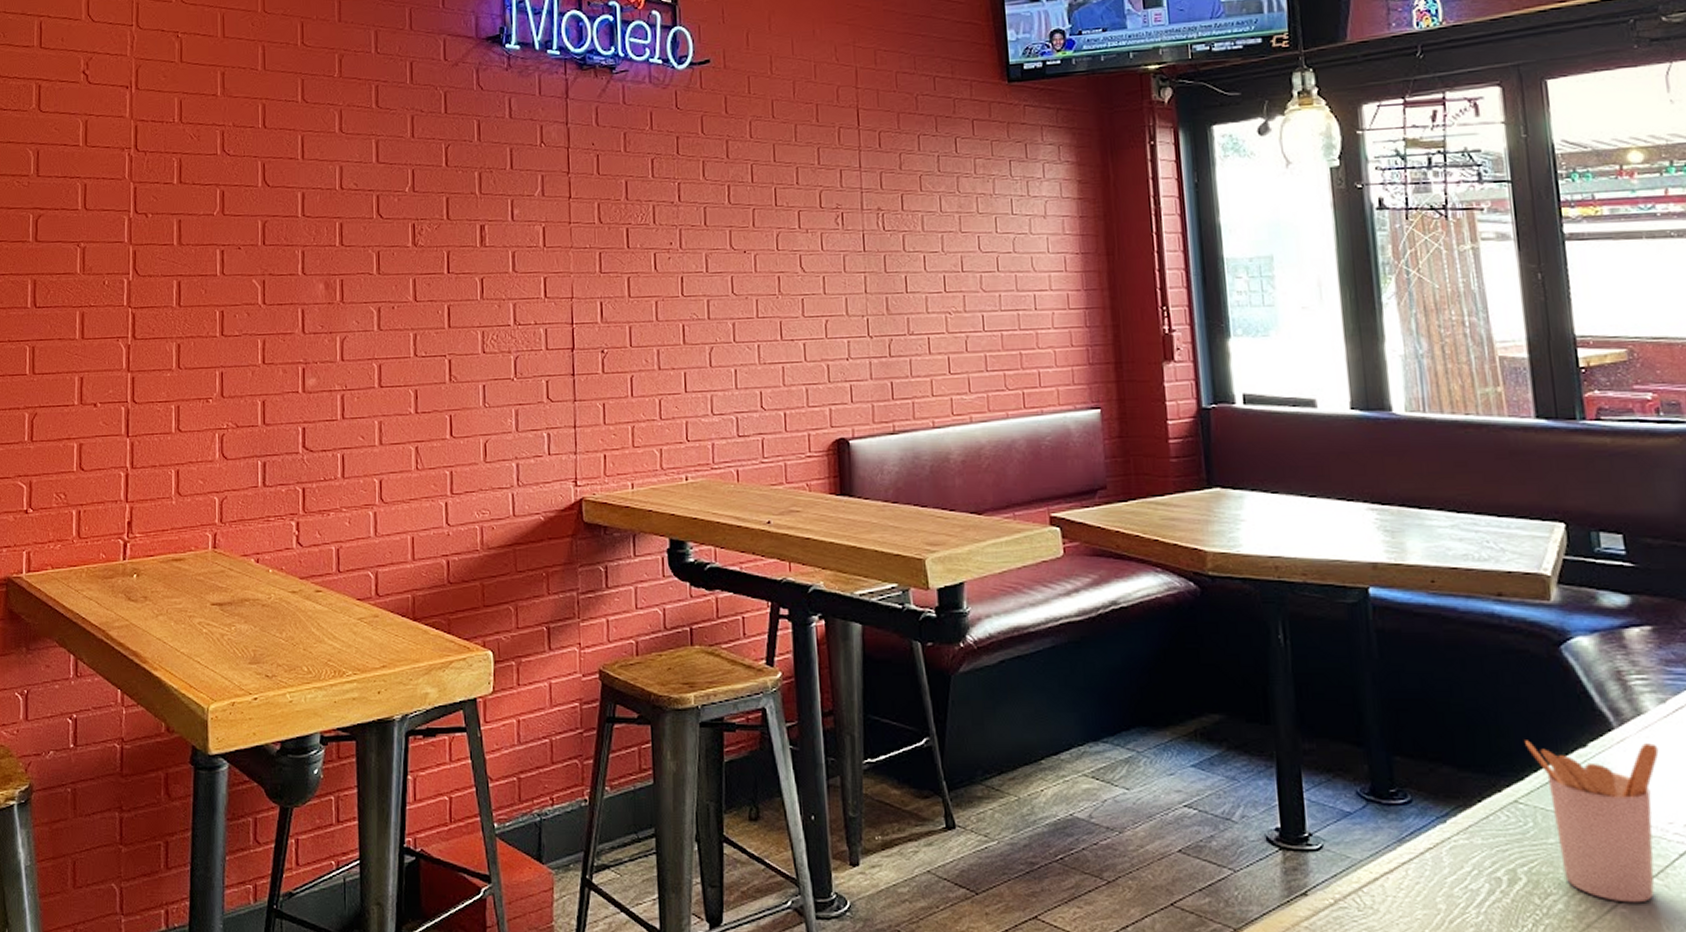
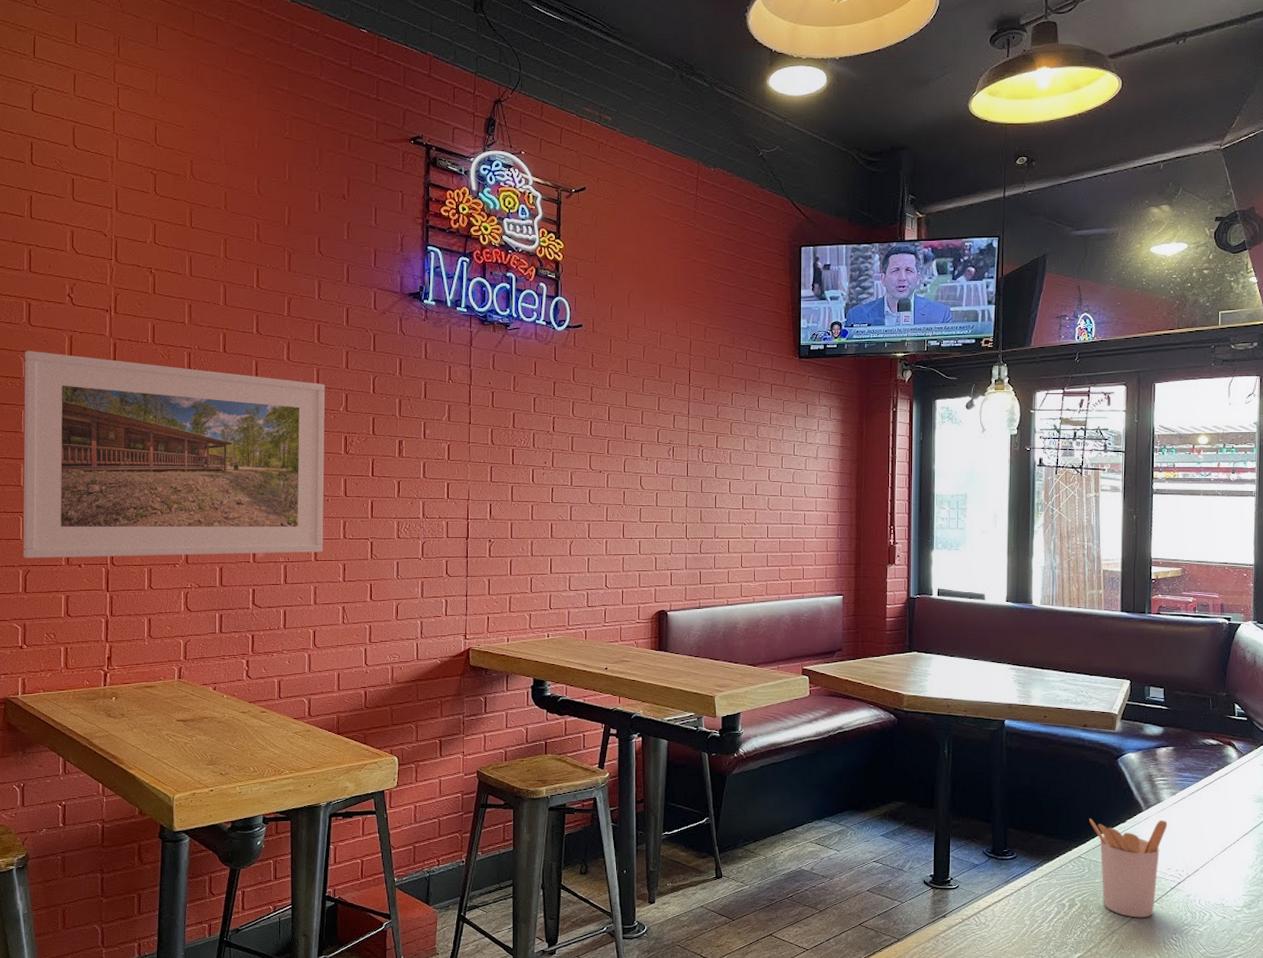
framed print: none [29,142,389,398] -> present [23,351,325,558]

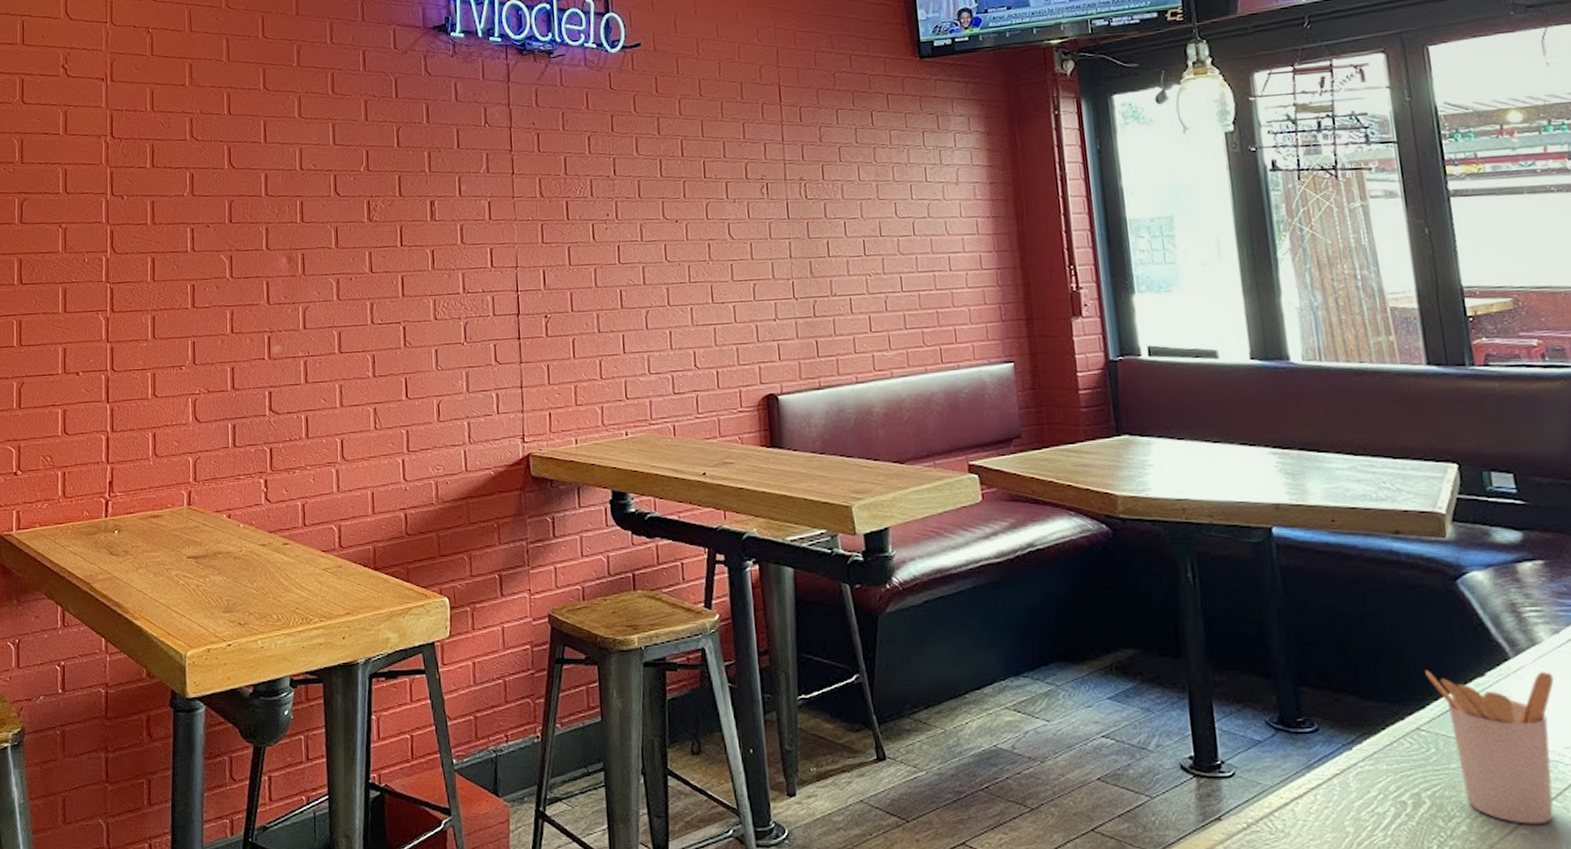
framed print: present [23,351,325,558] -> none [17,131,348,368]

